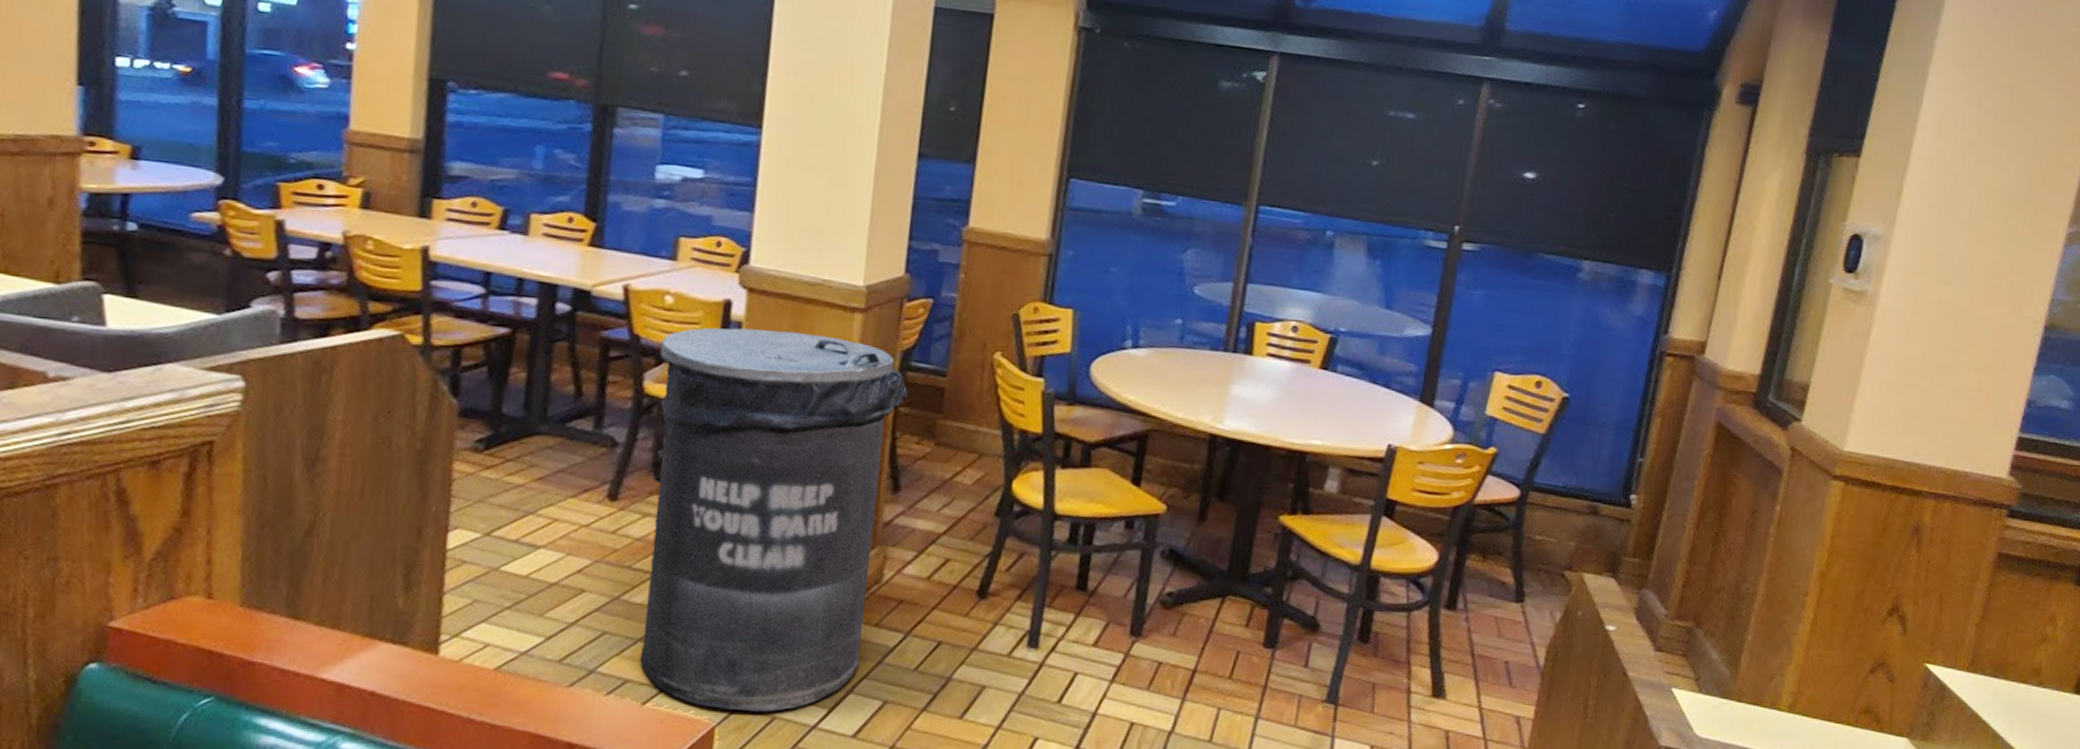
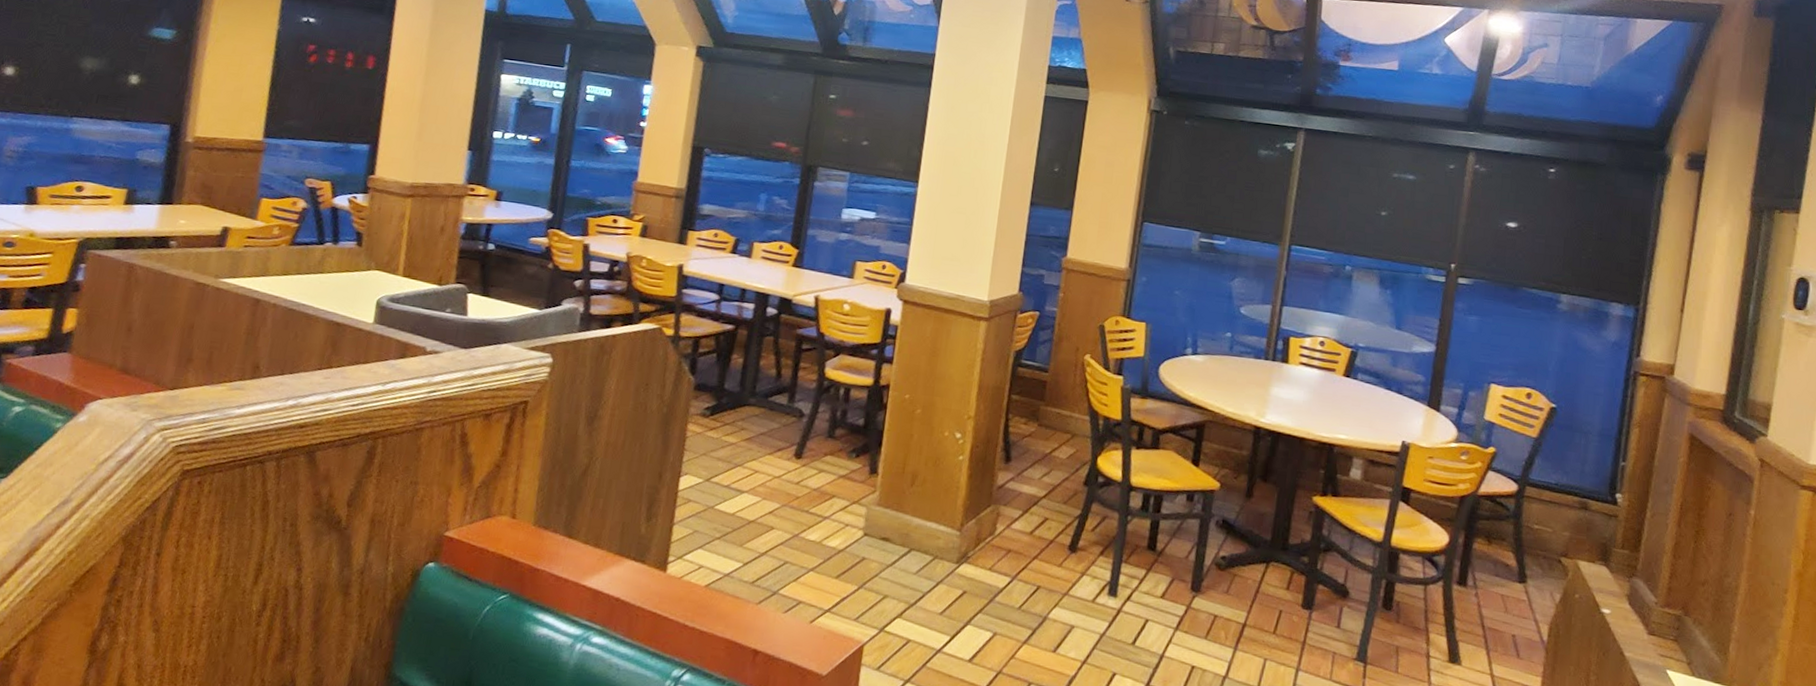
trash can: present [639,327,909,712] -> none [810,329,1019,636]

